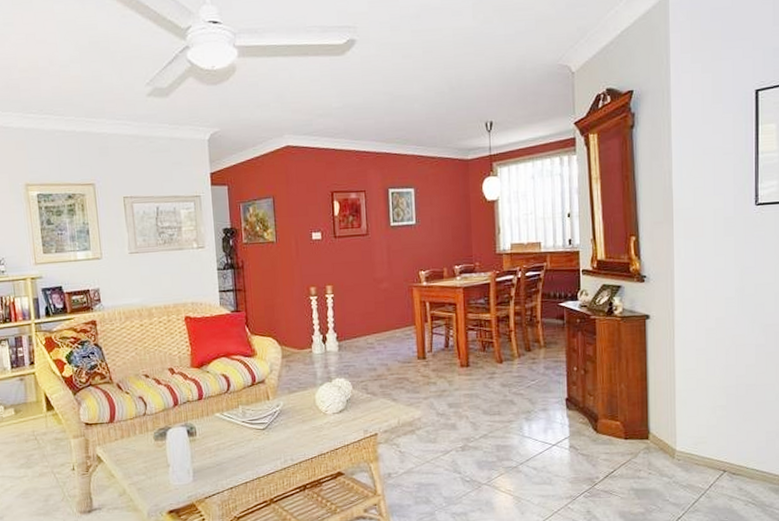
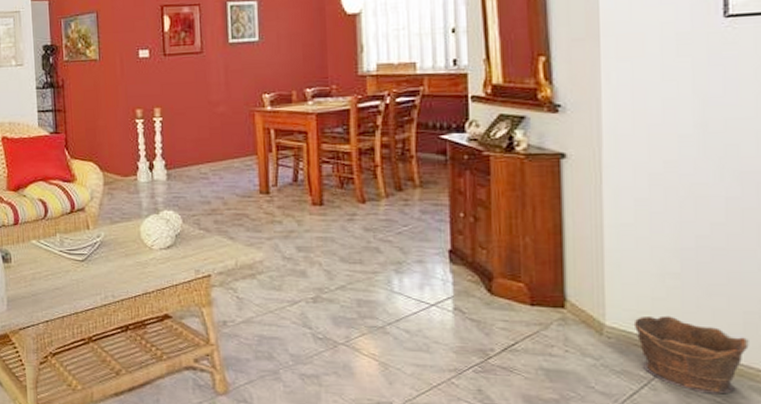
clay pot: none [695,439,770,497] -> present [633,315,749,394]

